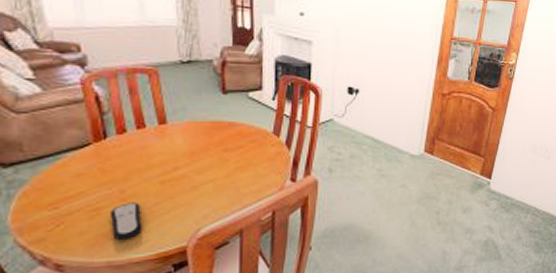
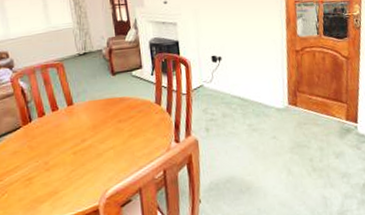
remote control: present [109,202,143,241] -> none [38,171,64,205]

